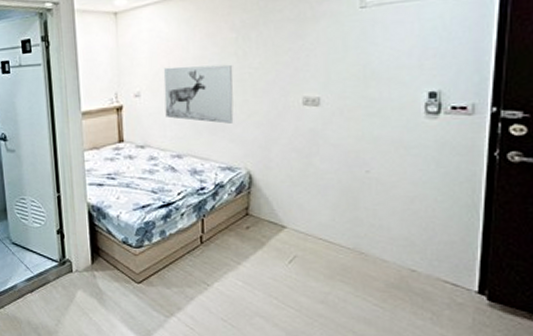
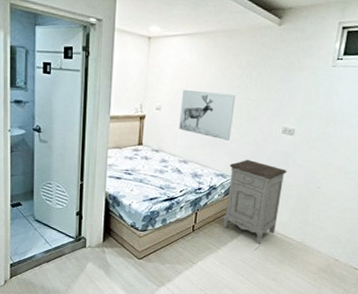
nightstand: none [237,145,318,255] -> present [223,160,287,244]

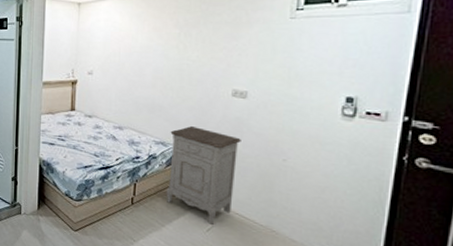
wall art: present [179,89,236,141] -> none [112,52,174,105]

